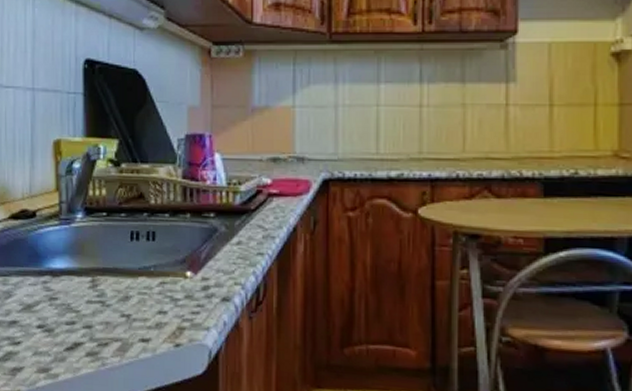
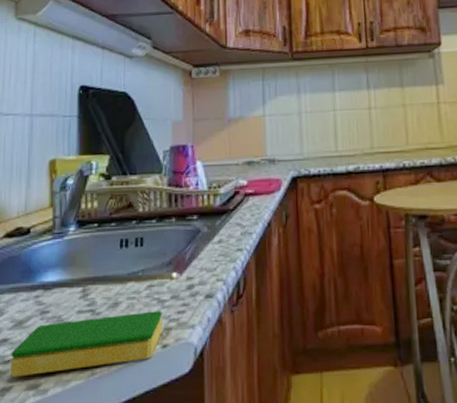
dish sponge: none [21,308,175,359] -> present [10,311,162,377]

